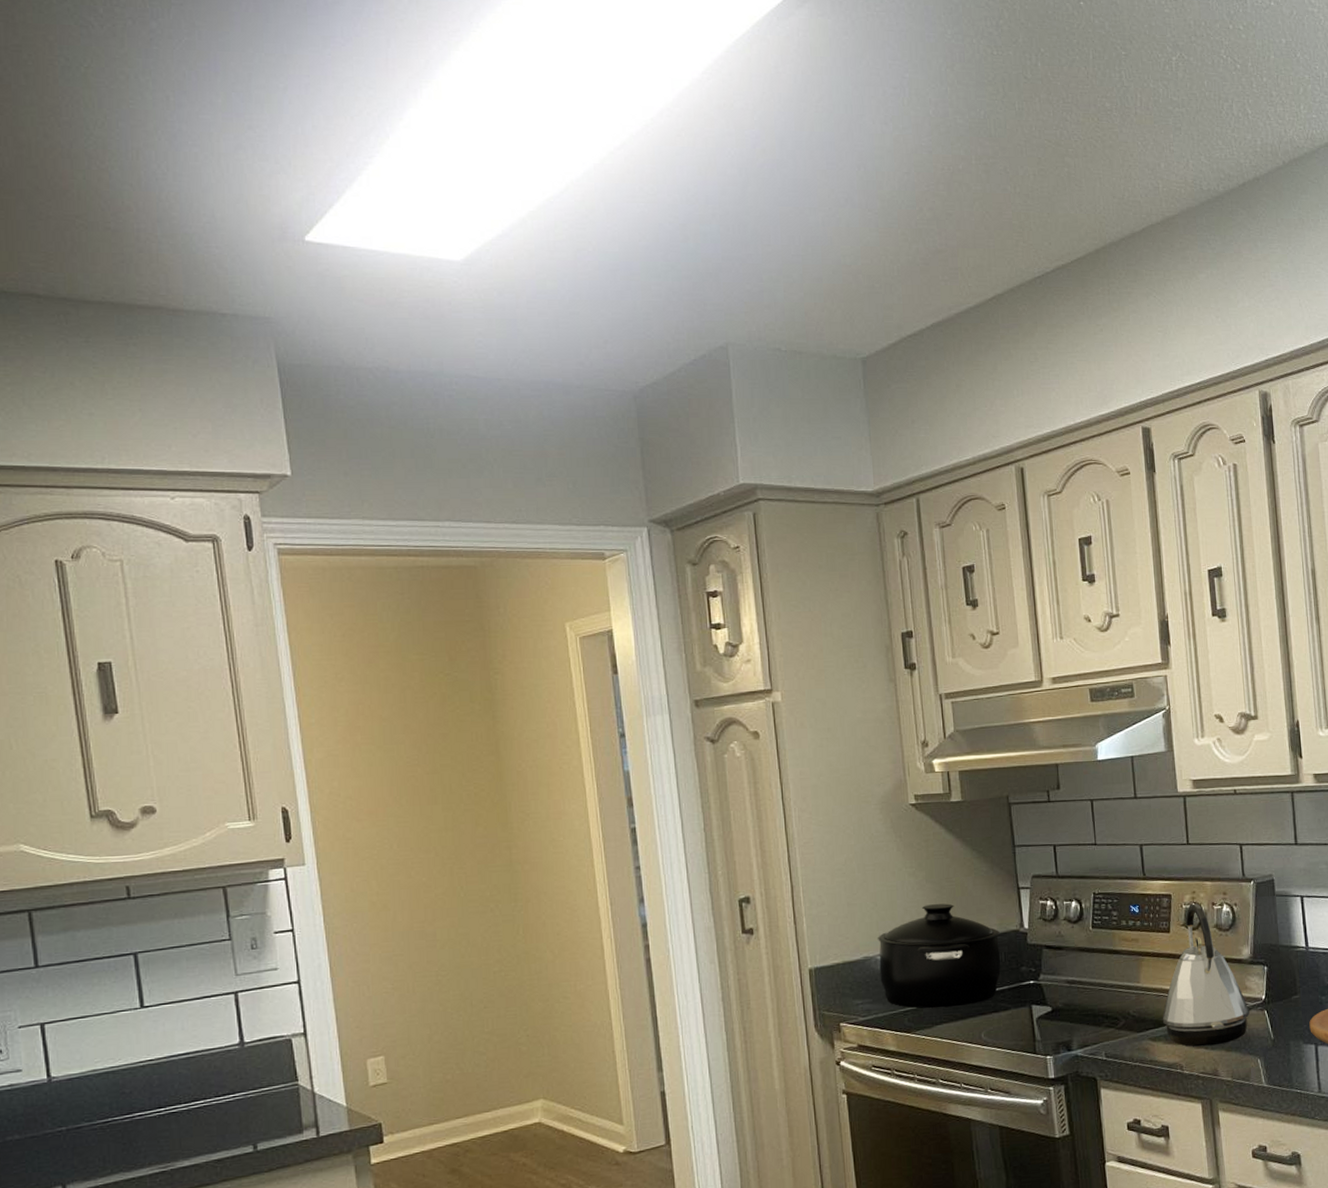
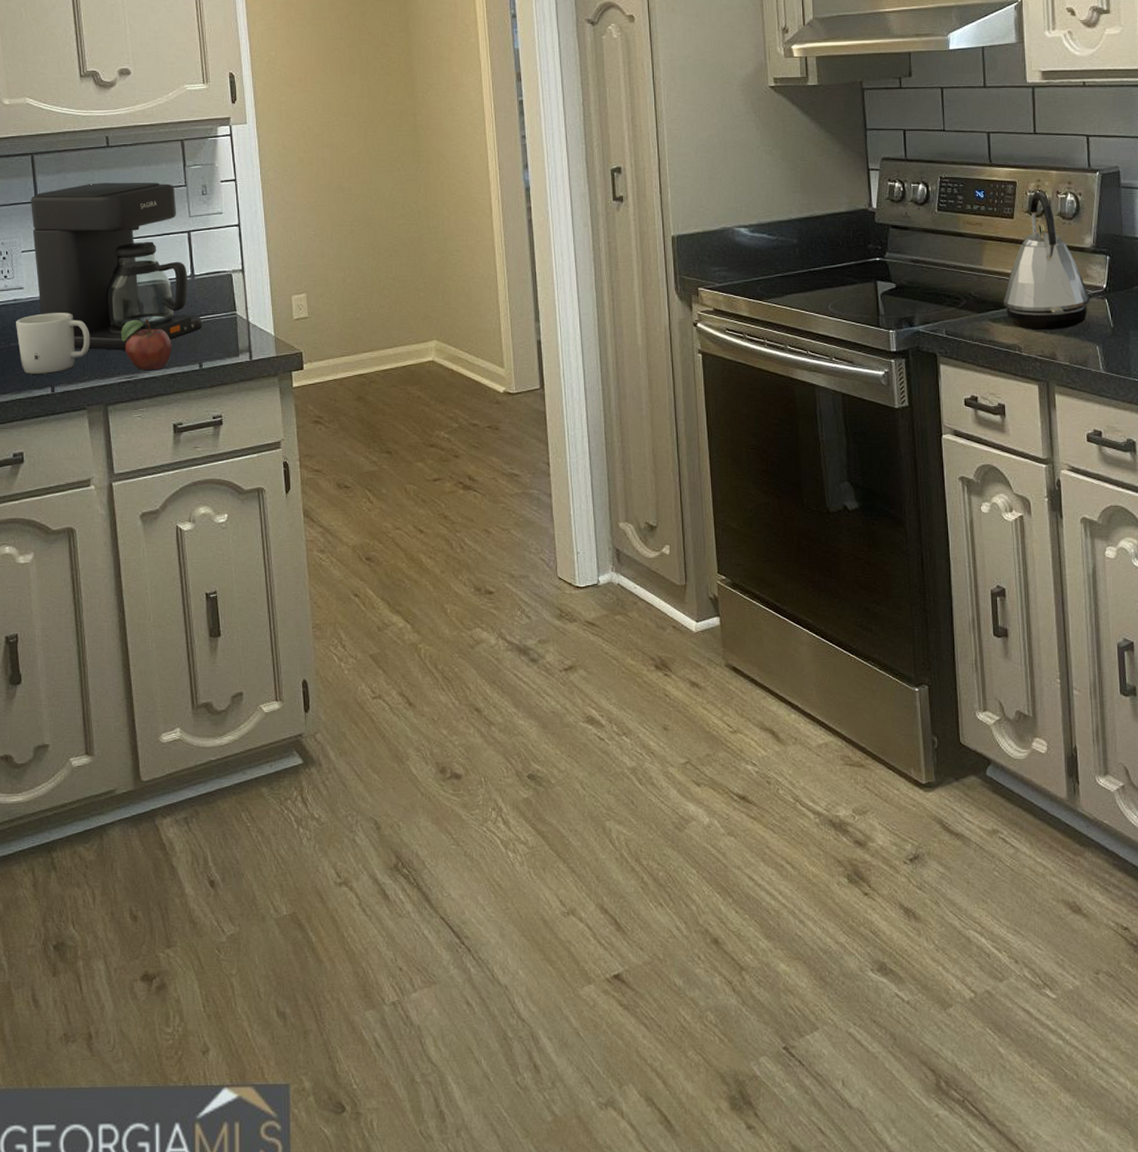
mug: none [13,1096,112,1173] -> present [16,313,90,374]
coffee maker: none [29,937,256,1139] -> present [31,182,202,351]
fruit: none [151,1097,218,1158] -> present [120,319,172,371]
saucepan: present [878,903,1001,1008] -> none [735,181,849,279]

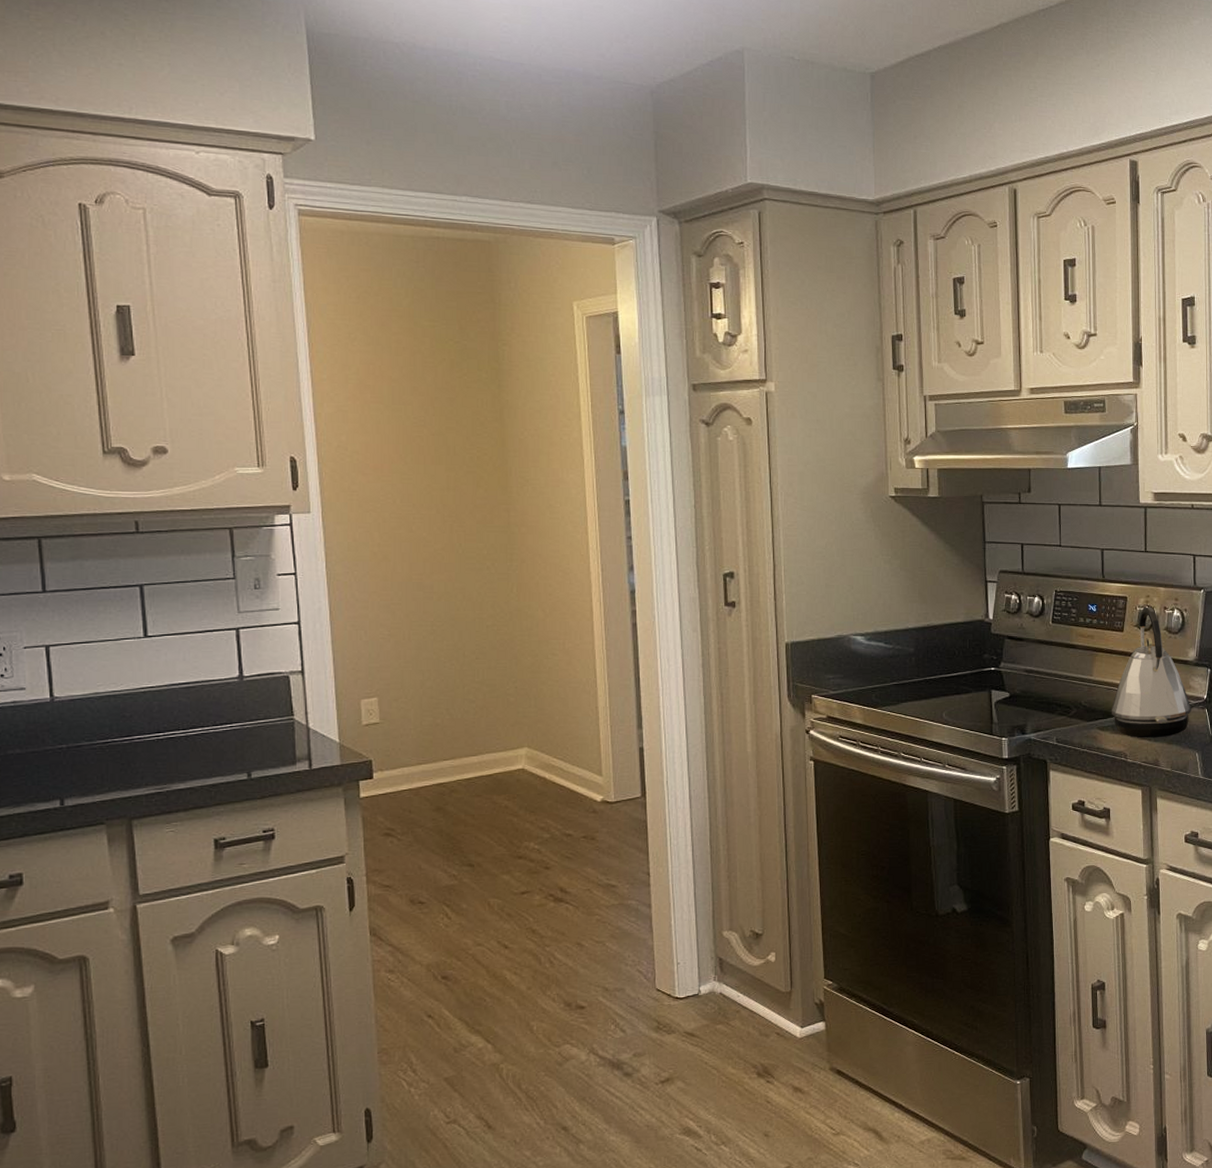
mug: present [16,313,90,374] -> none [15,716,111,786]
coffee maker: present [31,182,202,351] -> none [37,572,252,759]
fruit: present [120,319,172,371] -> none [149,724,214,781]

